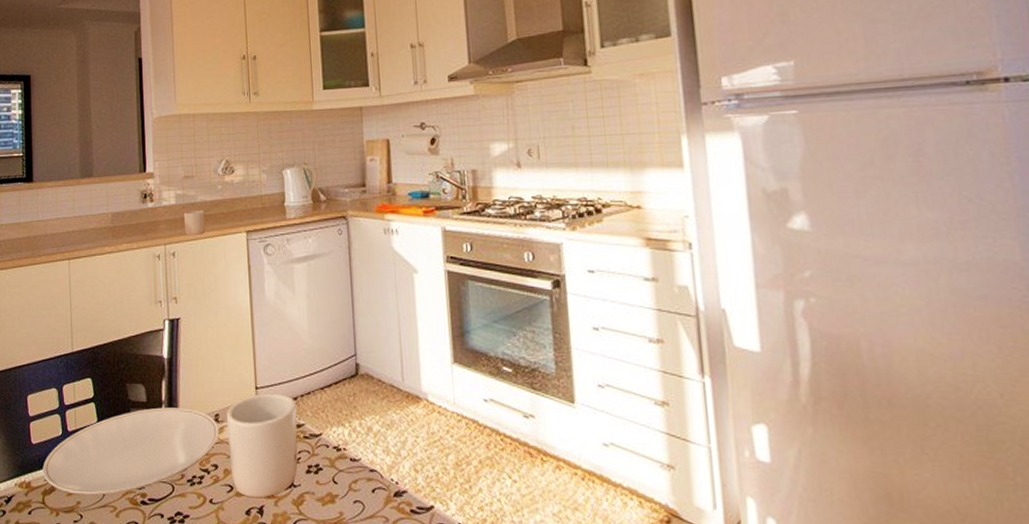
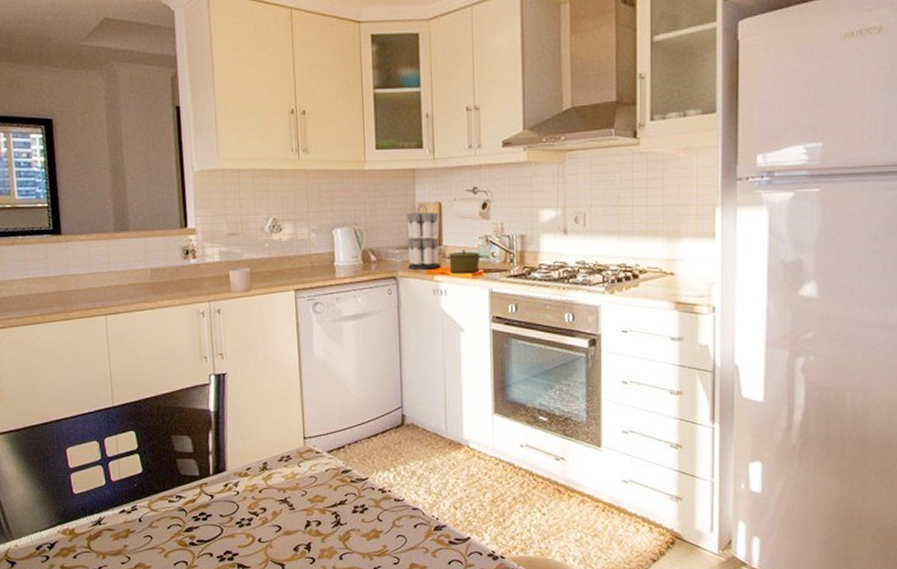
plate: present [43,407,219,496] -> none [86,457,268,540]
mug: present [226,392,298,498] -> none [274,442,345,536]
spice rack: none [355,142,391,209] -> present [406,205,441,270]
cooking pot: none [396,187,433,213] -> present [446,250,482,274]

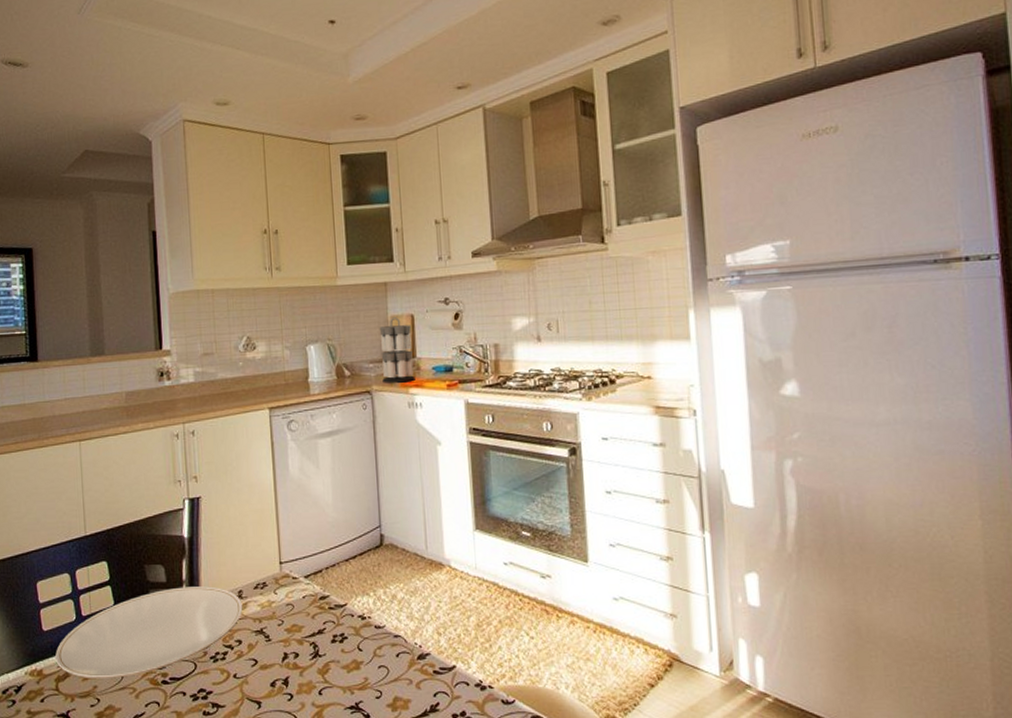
plate: none [86,457,268,540] -> present [55,586,243,680]
mug: present [228,268,253,294] -> none [203,388,227,414]
cooking pot: present [446,250,482,274] -> none [420,361,456,386]

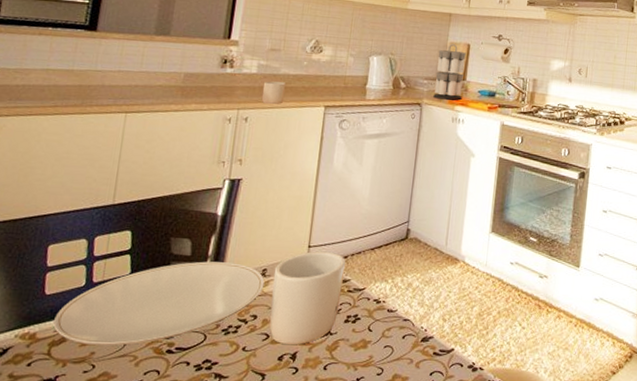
mug: none [203,388,227,414] -> present [261,81,286,105]
mug: none [250,566,323,670] -> present [269,251,346,345]

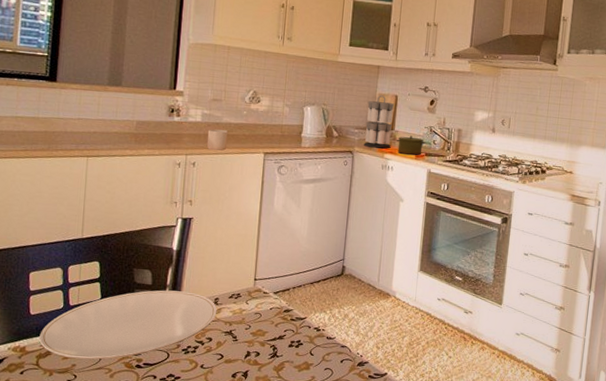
mug: present [269,251,346,345] -> none [222,284,289,365]
cooking pot: none [468,86,499,107] -> present [396,135,425,156]

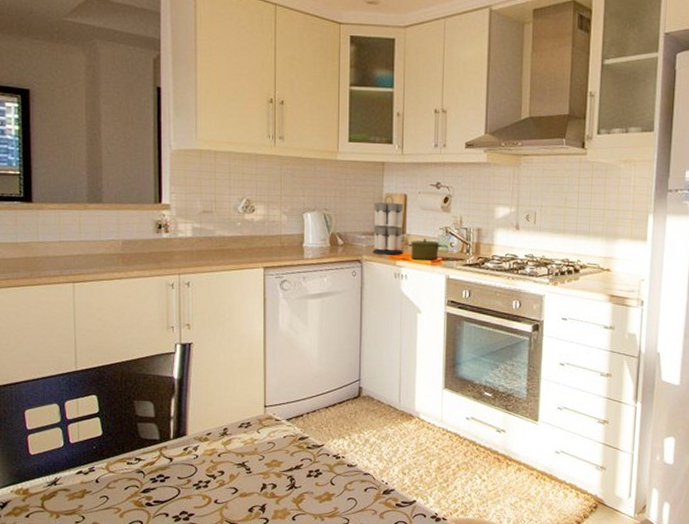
plate: present [39,290,217,360] -> none [42,422,227,500]
mug: present [206,129,229,151] -> none [200,244,223,268]

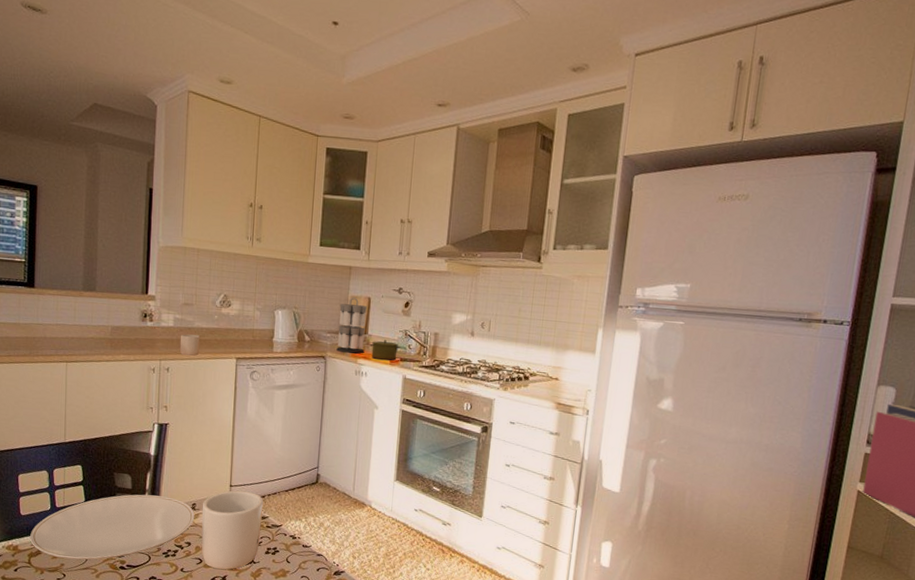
plate: none [42,422,227,500] -> present [30,494,195,560]
mug: none [200,244,223,268] -> present [179,334,201,357]
mug: none [234,410,303,498] -> present [201,490,264,570]

